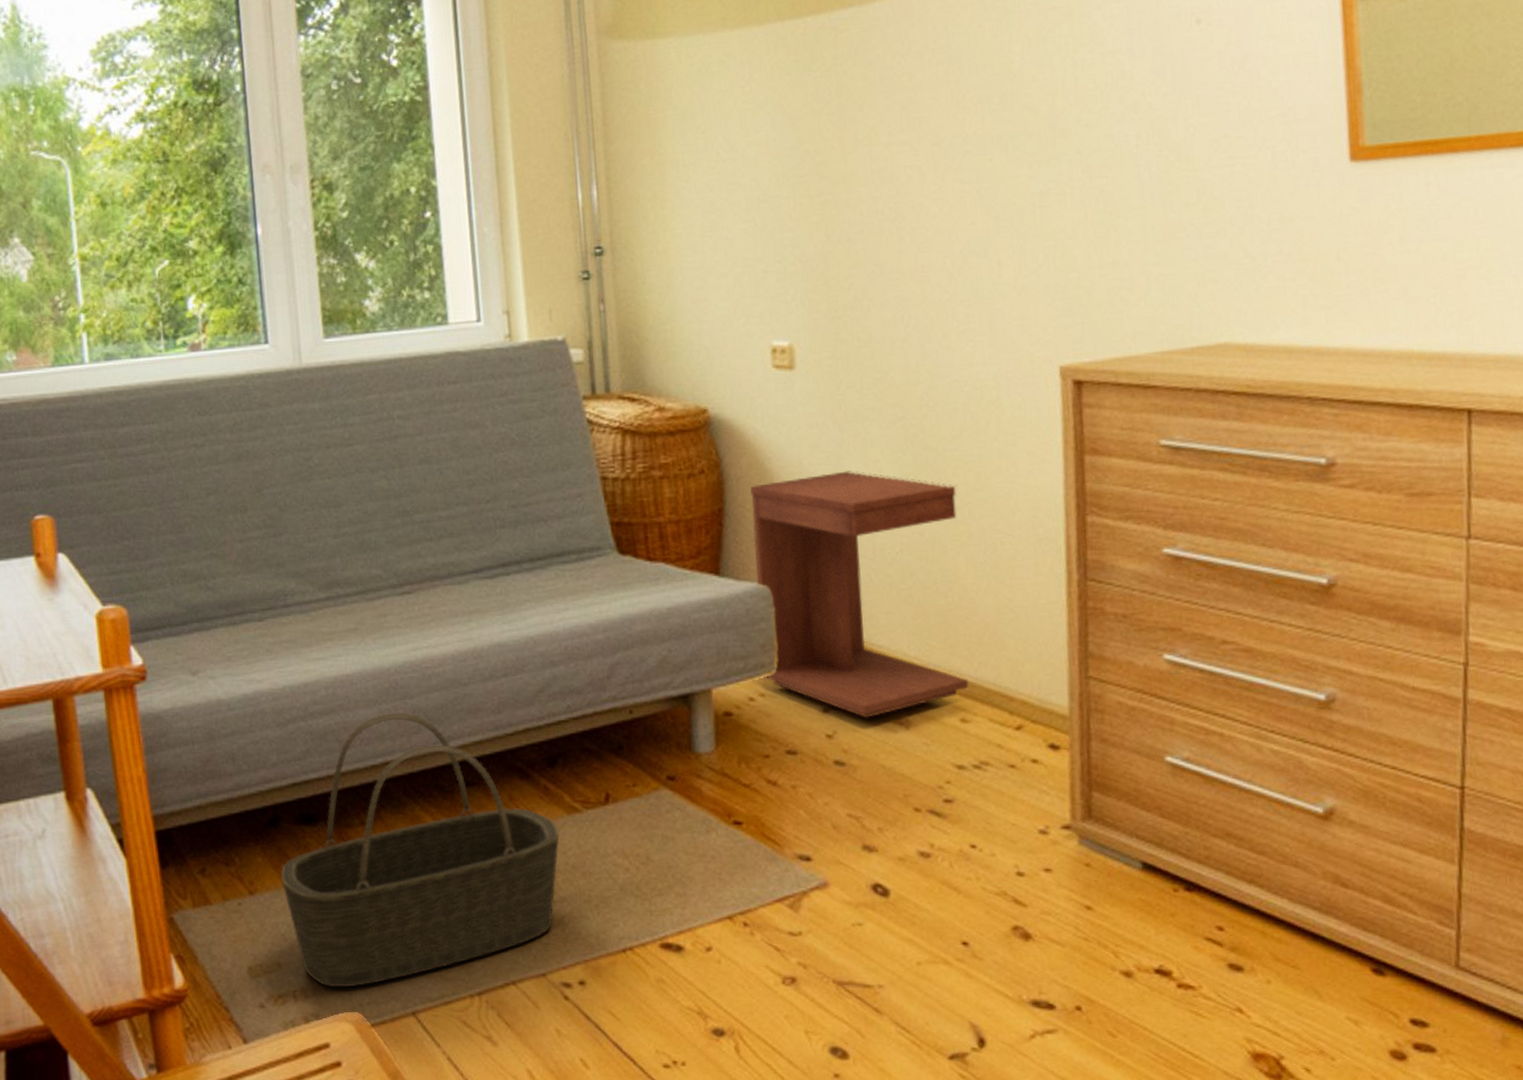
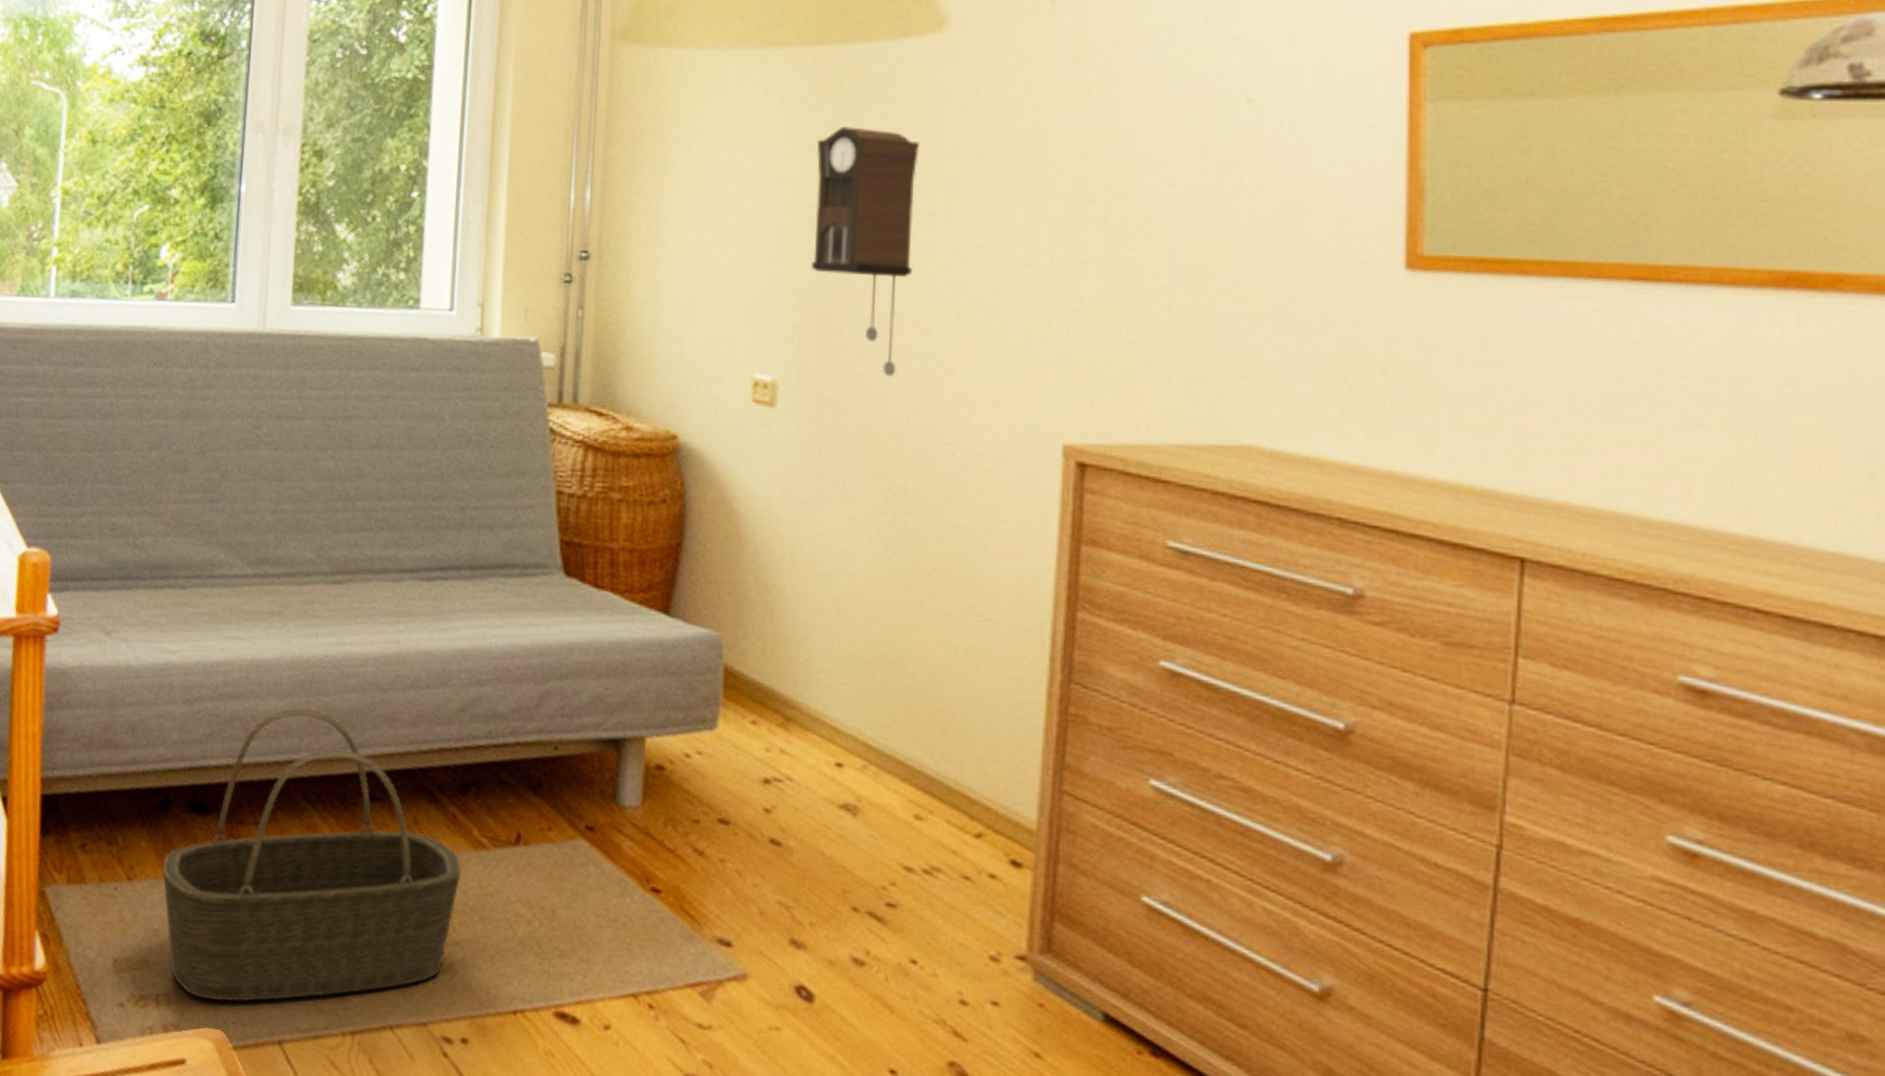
side table: present [750,470,969,718] -> none [703,522,937,798]
pendulum clock: none [804,92,907,326] -> present [810,125,919,376]

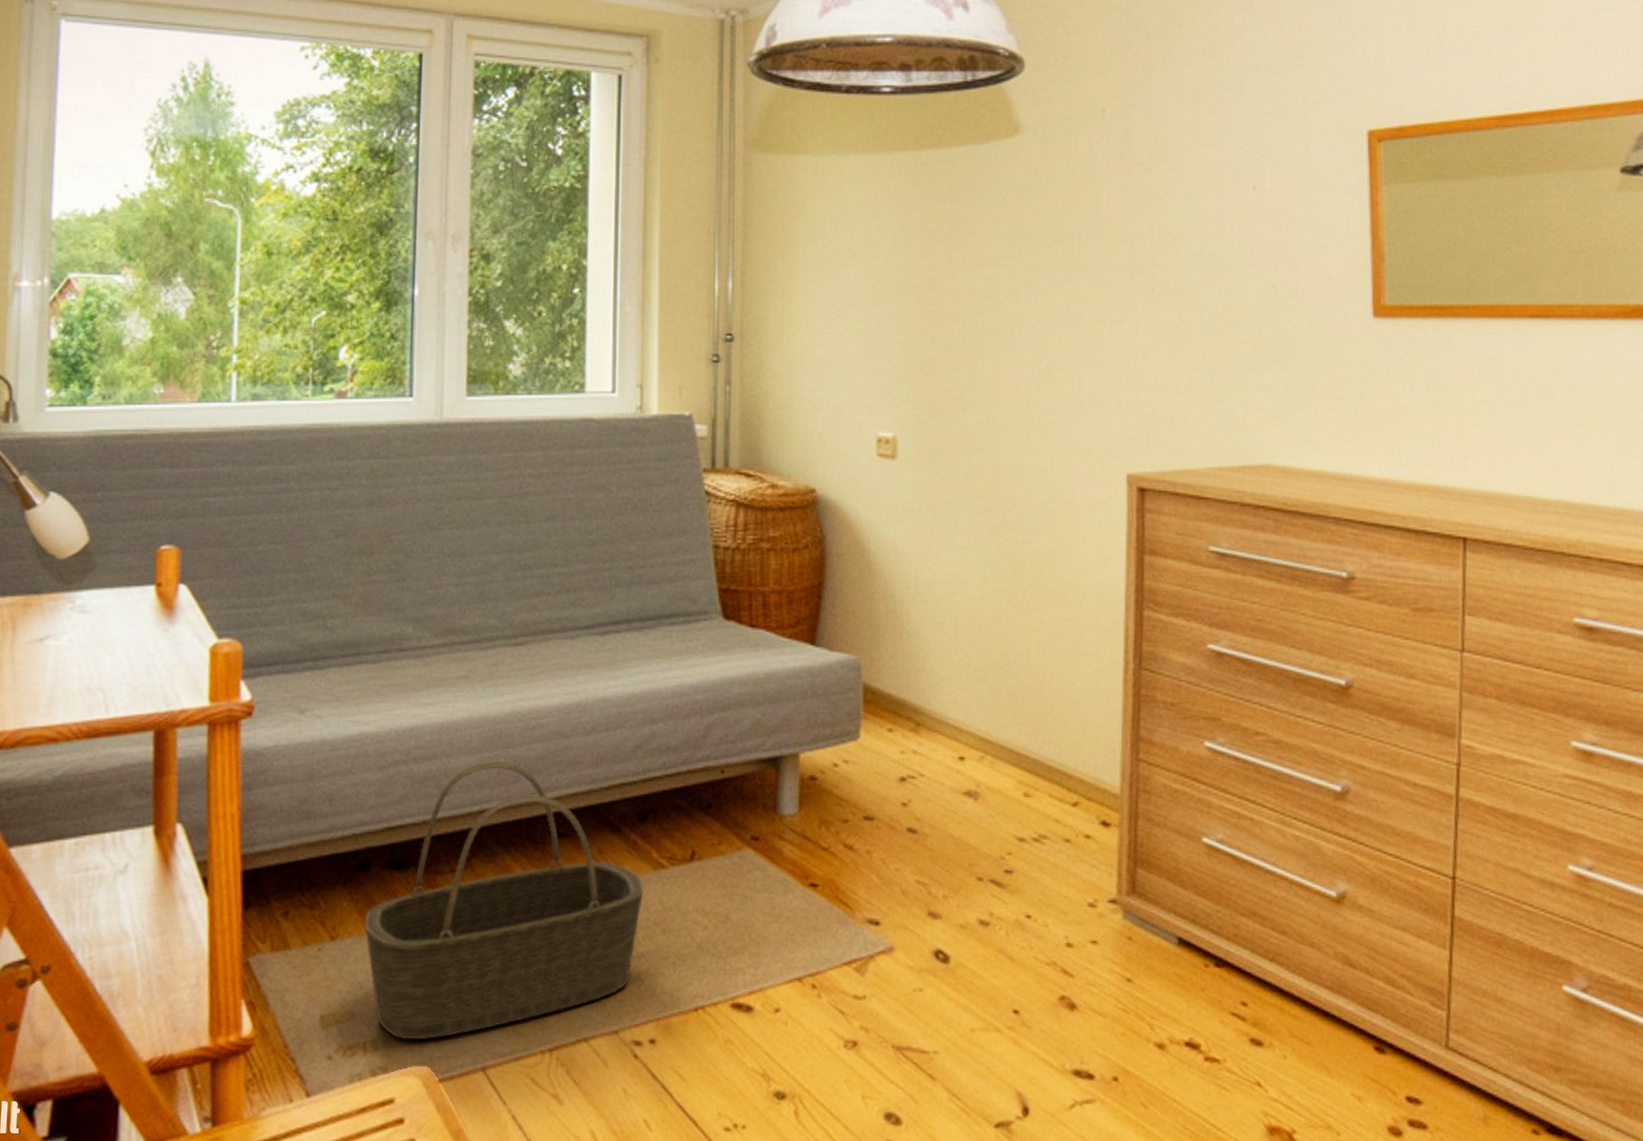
pendulum clock: present [810,125,919,376] -> none [920,217,1004,427]

